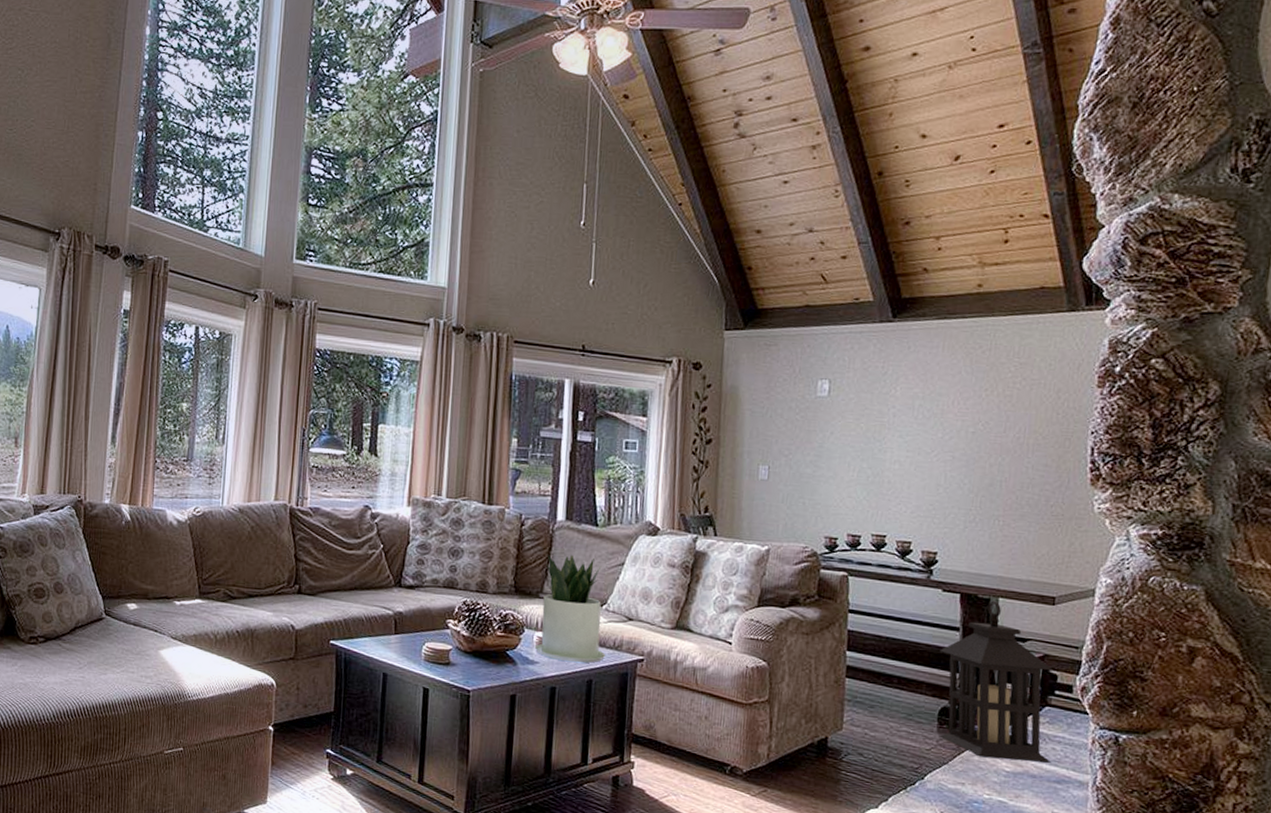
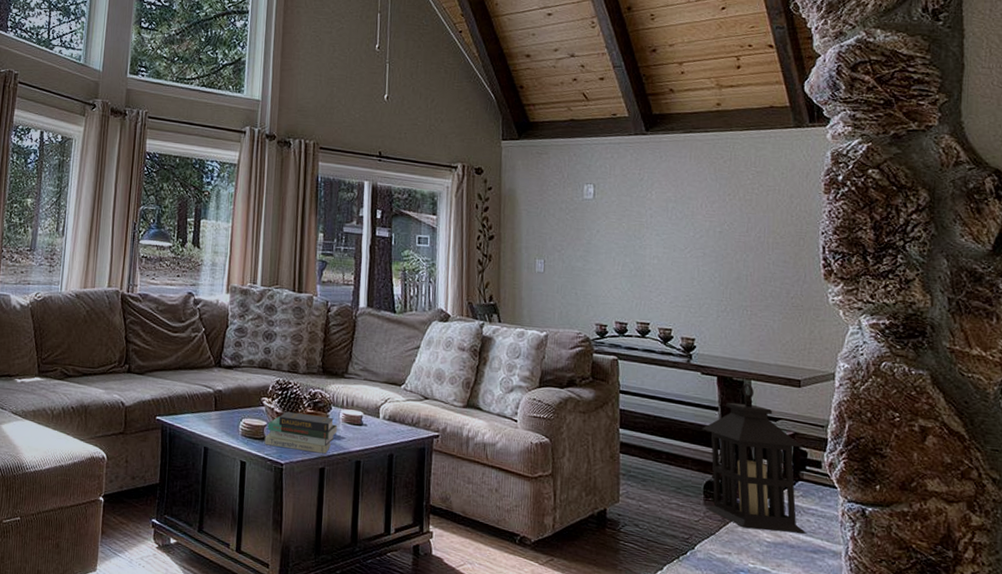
books: none [449,634,531,680] -> present [264,411,338,454]
planter: present [534,554,606,664] -> none [340,338,405,439]

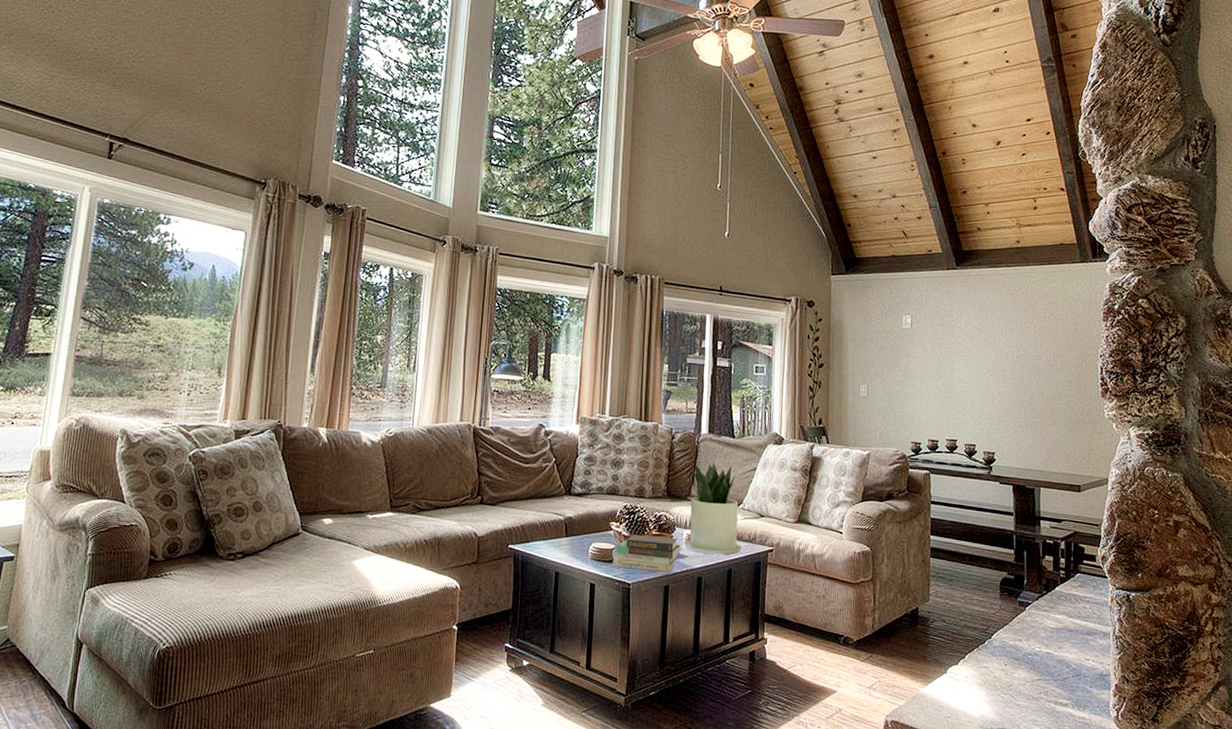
planter: none [340,338,405,439] -> present [684,462,743,555]
lantern: present [702,383,806,534] -> none [999,490,1082,619]

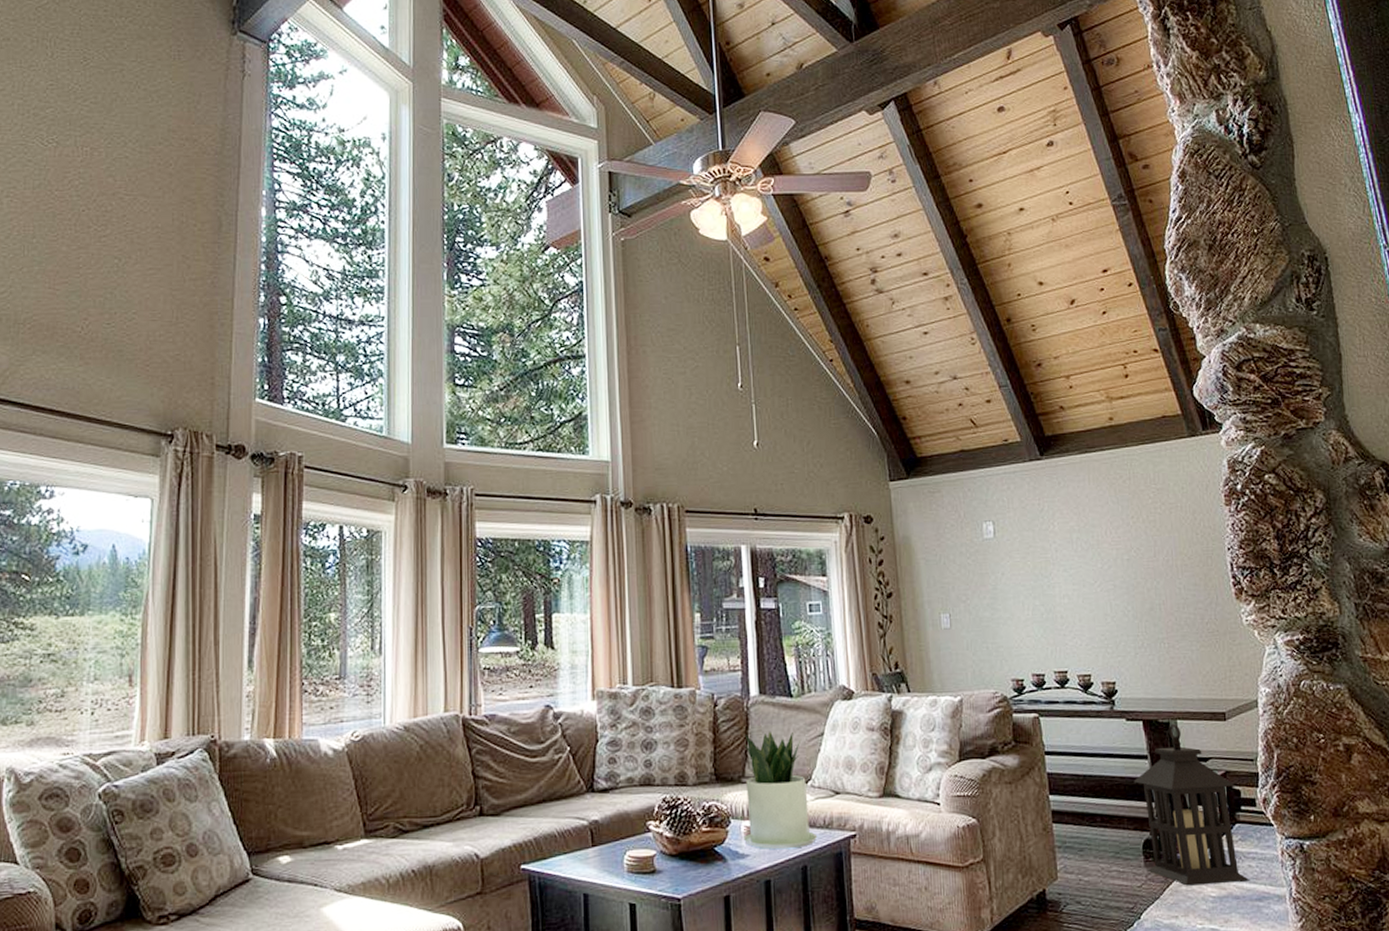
books: present [612,534,681,572] -> none [655,833,740,879]
lantern: none [999,490,1082,619] -> present [1133,723,1249,885]

